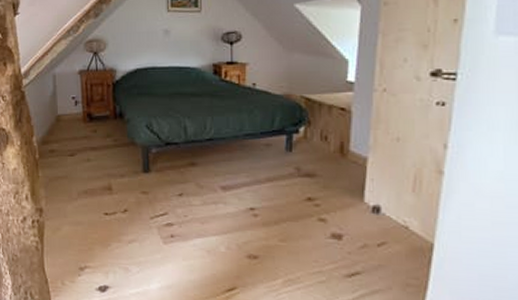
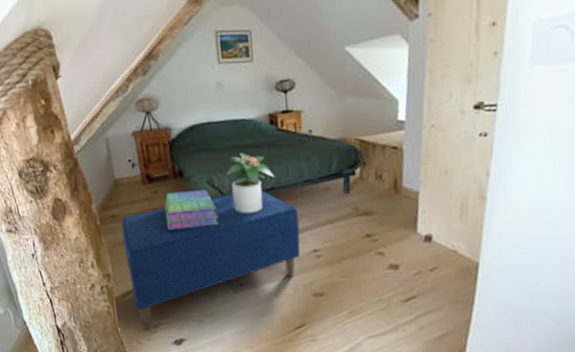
bench: none [58,140,238,272] -> present [121,190,301,330]
stack of books: none [102,133,155,171] -> present [164,190,219,230]
potted plant: none [165,100,215,162] -> present [225,153,275,213]

